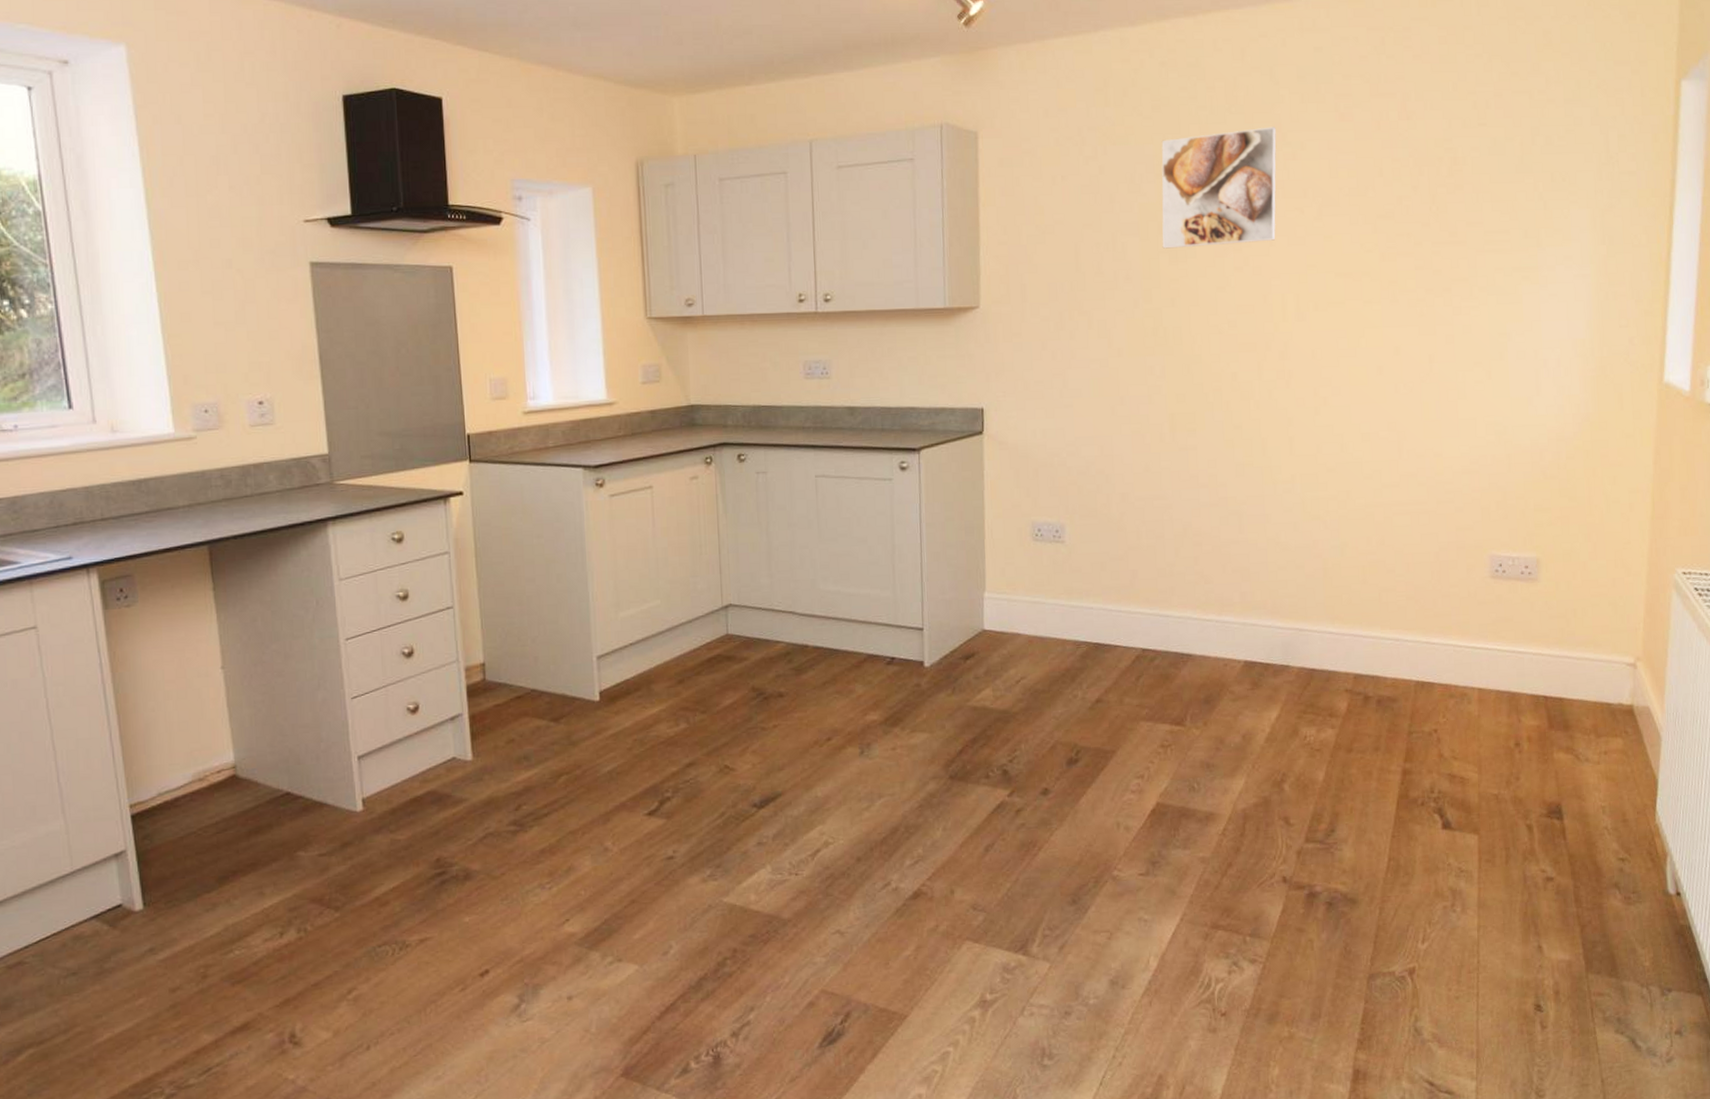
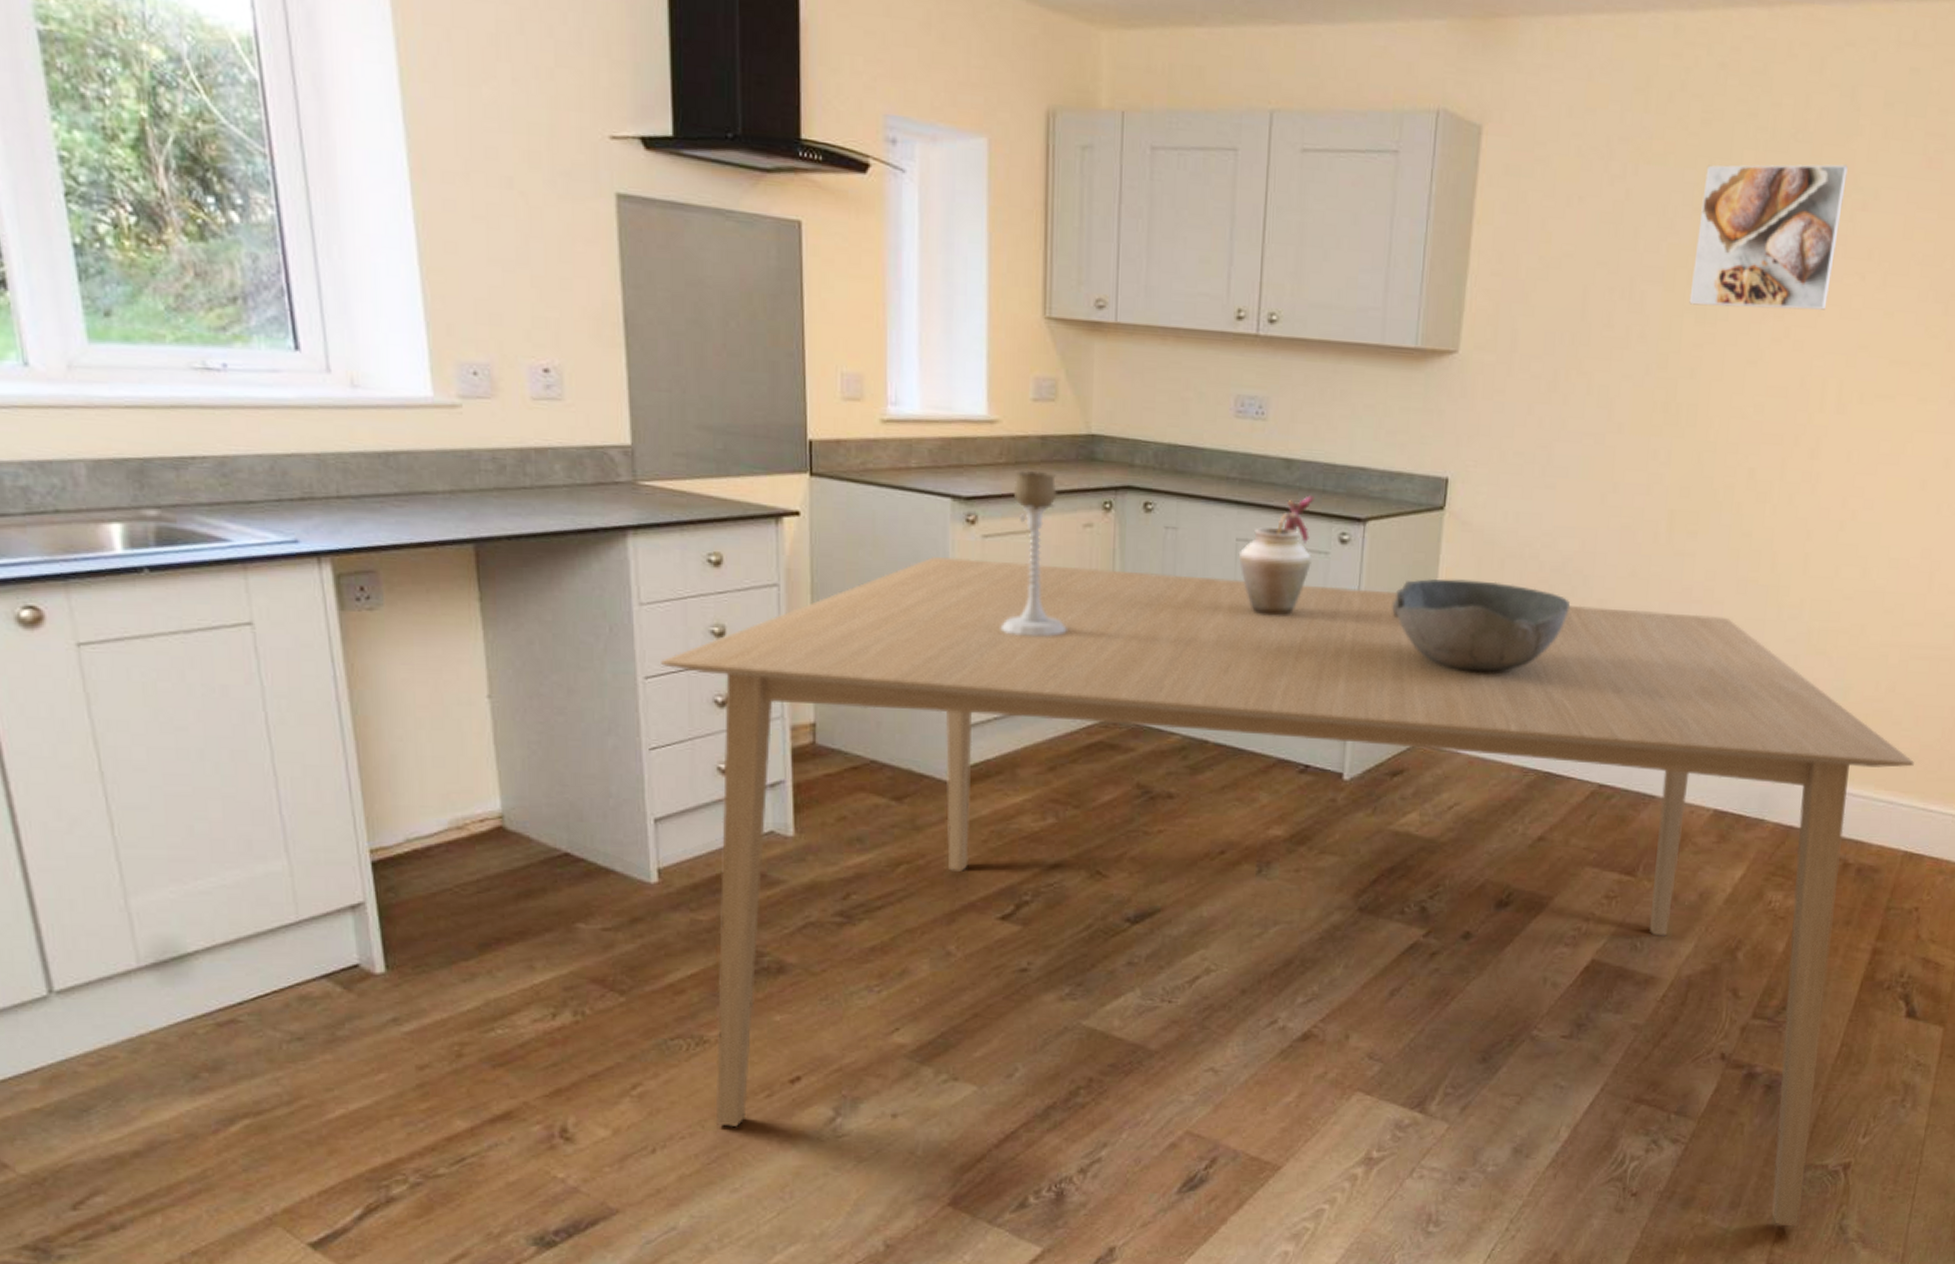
dining table: none [358,497,1412,1034] -> present [661,556,1914,1228]
candle holder: none [629,439,684,574] -> present [1000,471,1067,637]
vase: none [818,433,880,536] -> present [1238,494,1315,616]
bowl: none [949,488,1097,565] -> present [1392,578,1570,672]

